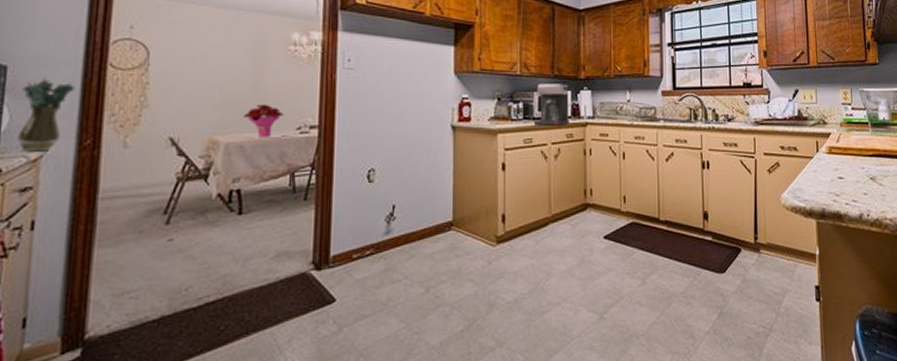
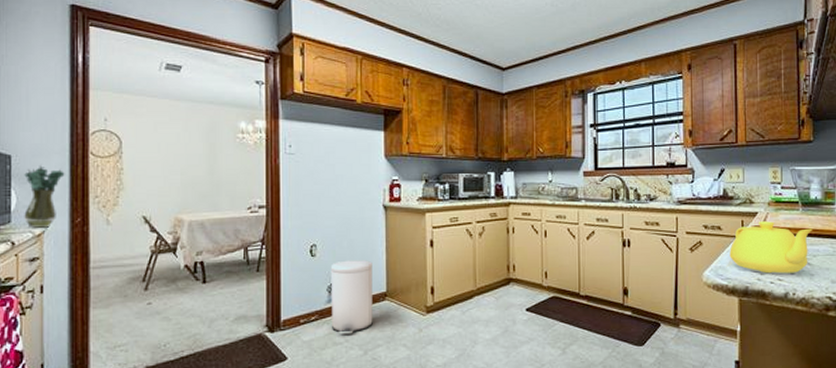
flower bouquet: present [242,104,284,137] -> none [201,186,236,216]
pedal bin: none [389,185,438,270] -> present [330,260,373,334]
coffee maker: present [533,84,569,127] -> none [459,166,493,207]
teapot: none [806,142,882,195] -> present [729,221,813,274]

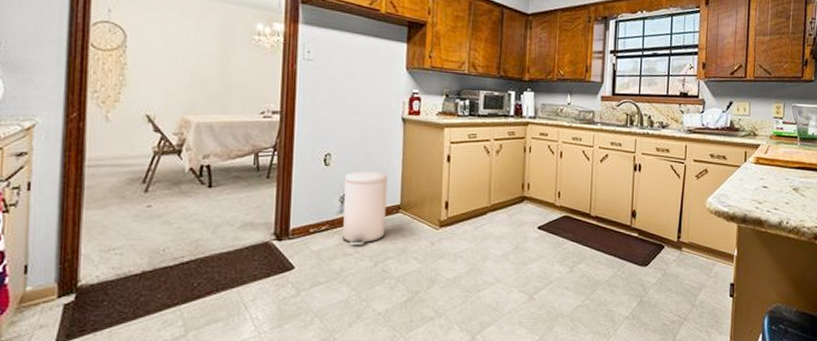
vase: present [24,165,65,228] -> none [12,54,61,121]
teapot: present [729,221,813,274] -> none [732,153,808,203]

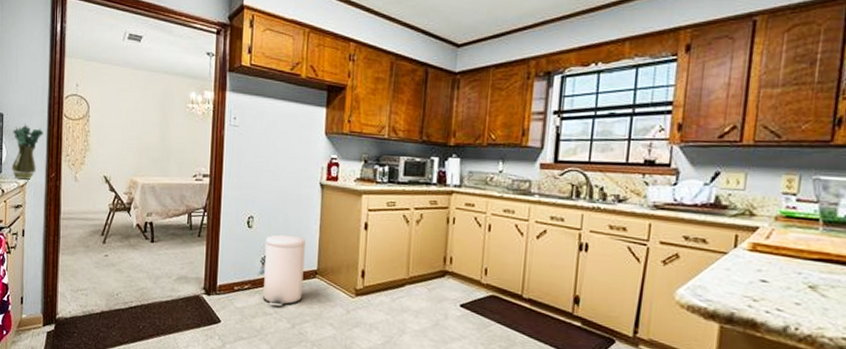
vase: none [12,54,61,121] -> present [12,124,44,180]

